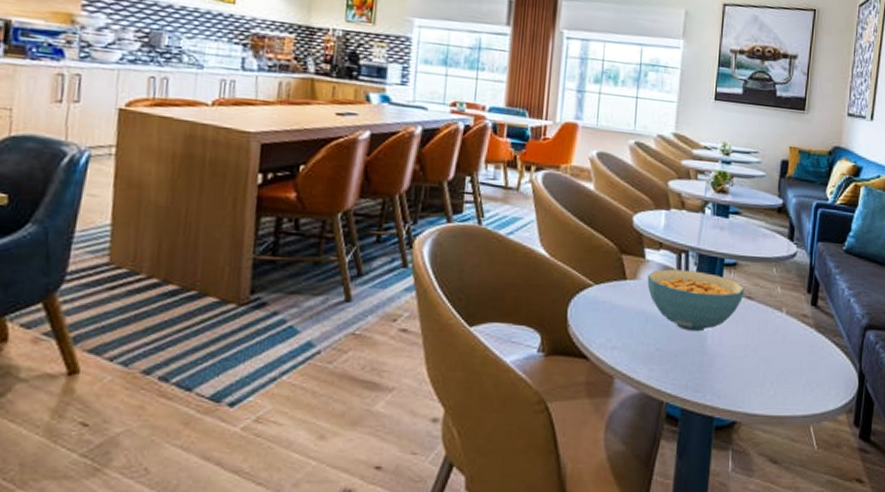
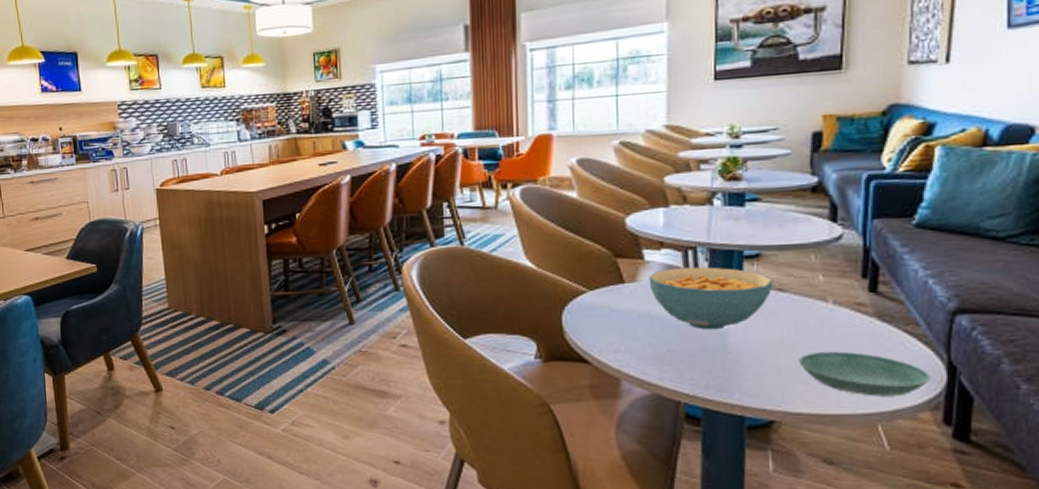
saucer: none [758,357,848,400] -> present [799,351,931,396]

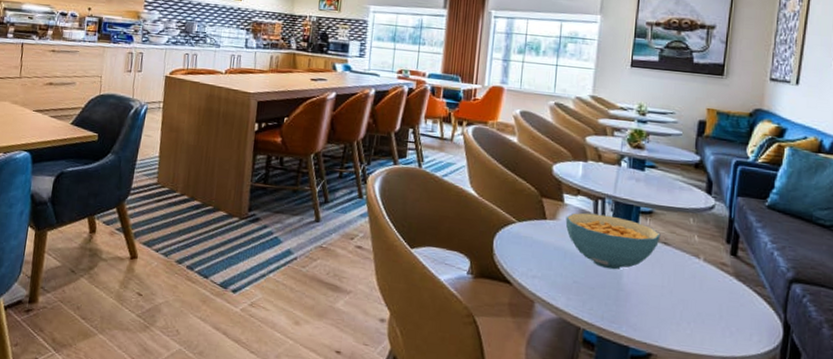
saucer: present [799,351,931,396] -> none [674,299,772,345]

